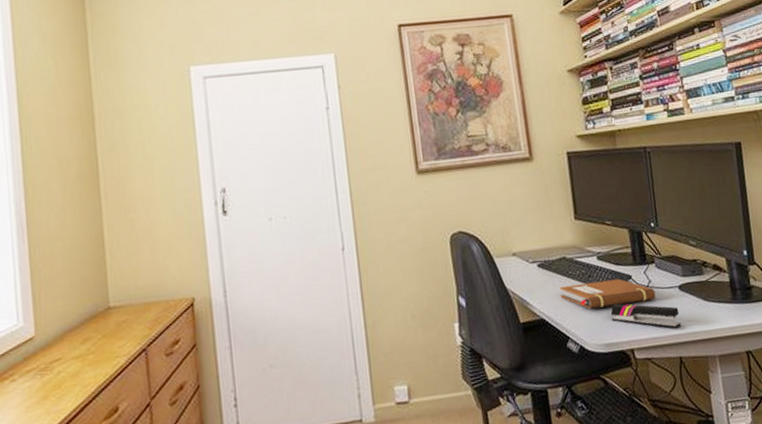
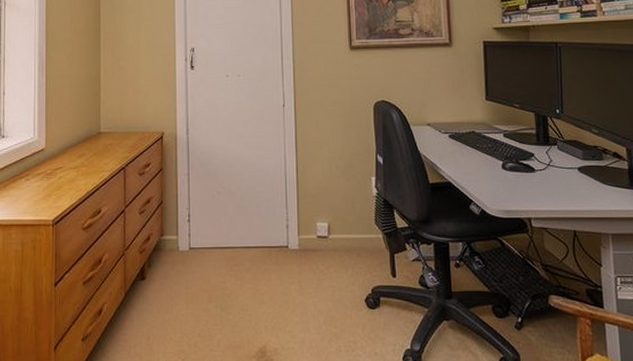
notebook: present [560,278,656,309] -> none [467,155,556,179]
stapler: present [610,303,681,329] -> none [511,177,578,205]

